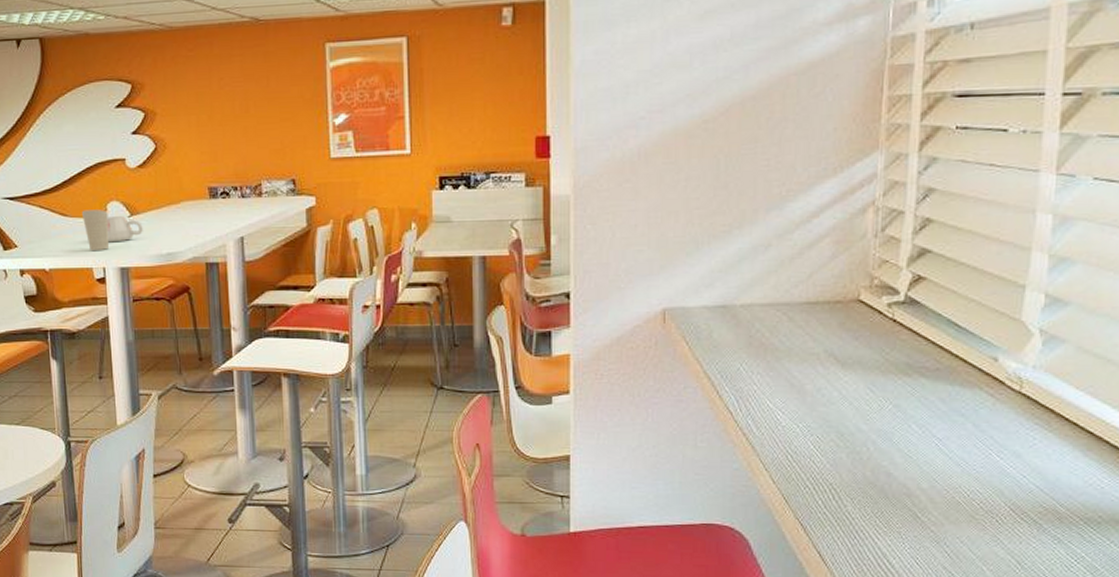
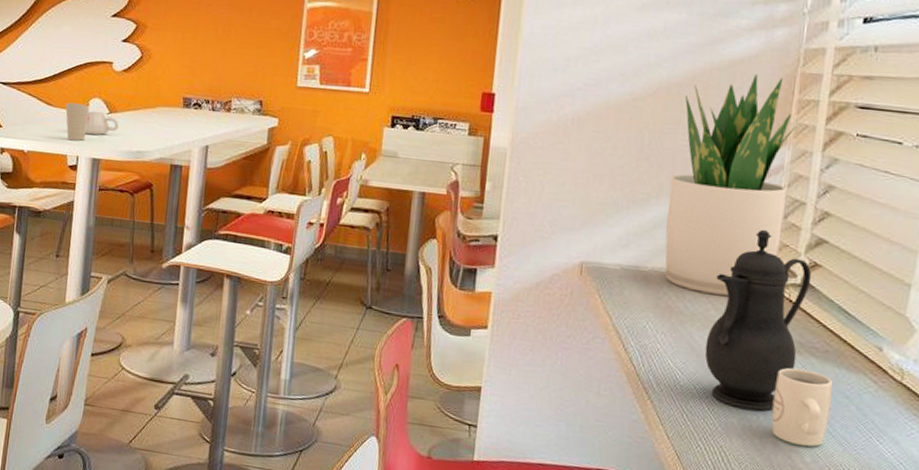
planter: none [752,74,887,326] -> present [665,74,795,296]
coffeepot: none [805,246,916,441] -> present [704,229,812,411]
mug: none [882,392,947,473] -> present [771,367,834,447]

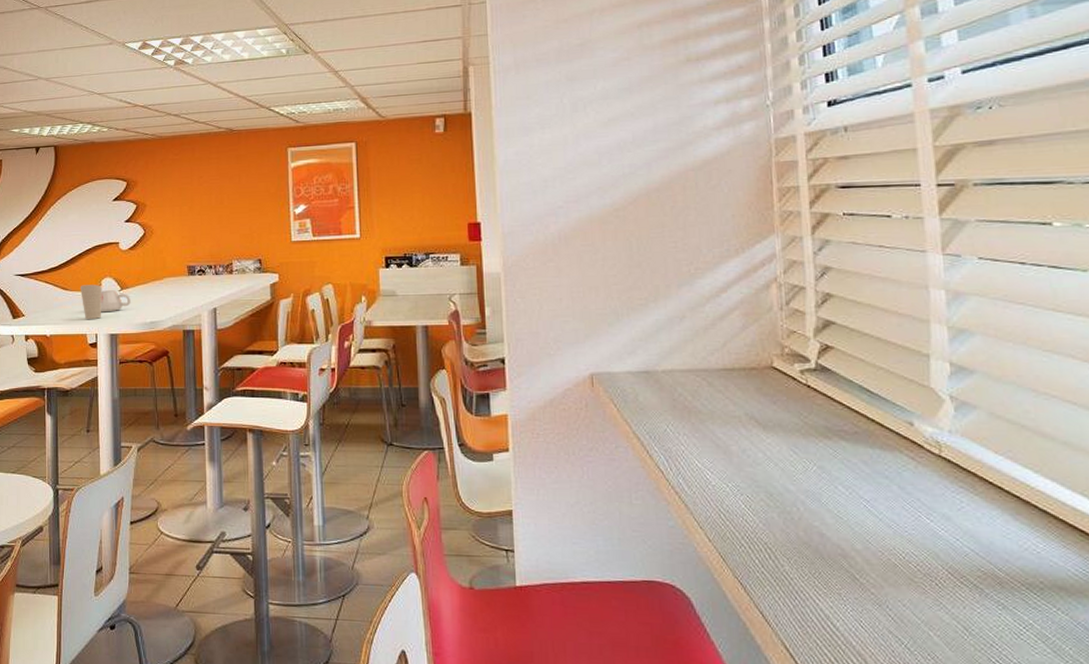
planter: present [665,74,795,296] -> none [665,169,787,390]
coffeepot: present [704,229,812,411] -> none [728,318,827,502]
mug: present [771,367,834,447] -> none [808,454,873,534]

